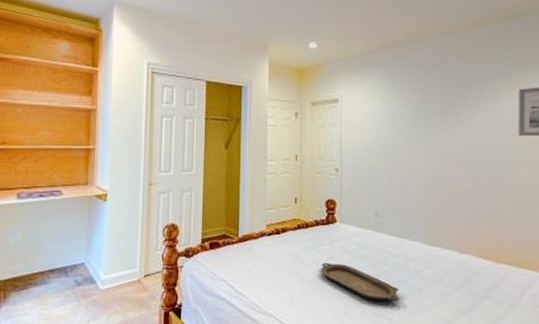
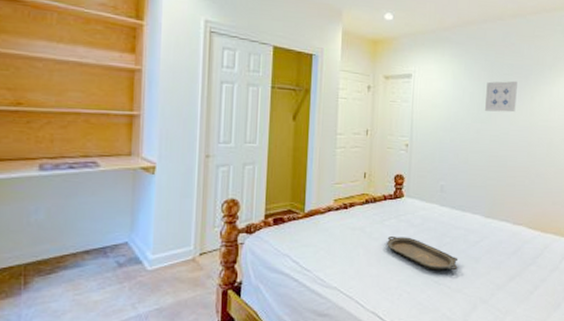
wall art: none [419,99,453,133] -> present [485,80,517,113]

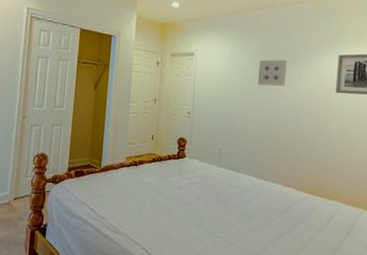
serving tray: present [387,235,459,271] -> none [170,191,234,225]

